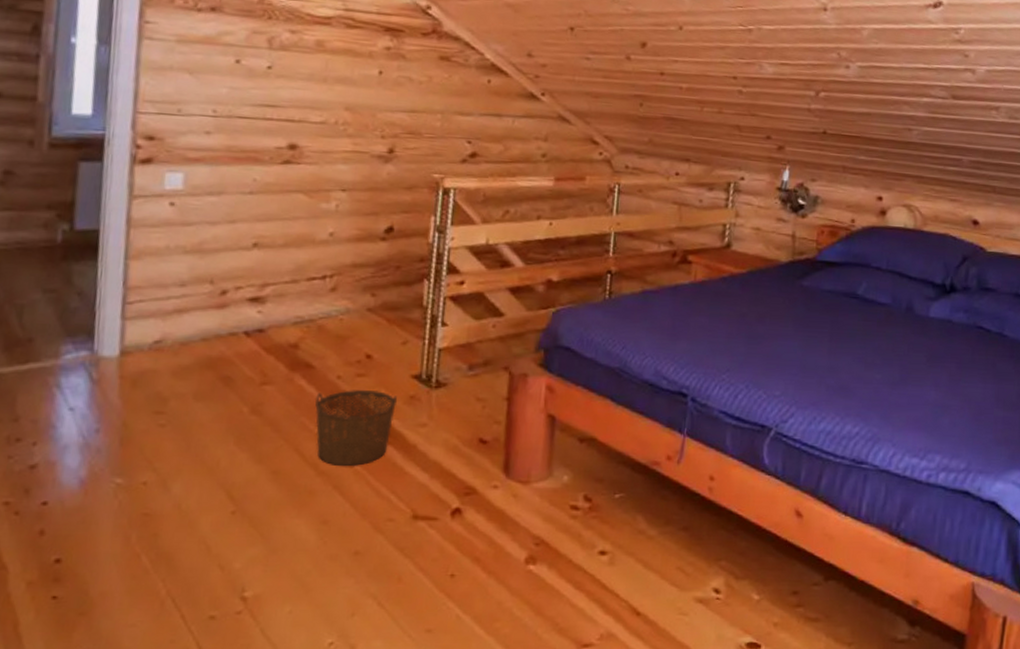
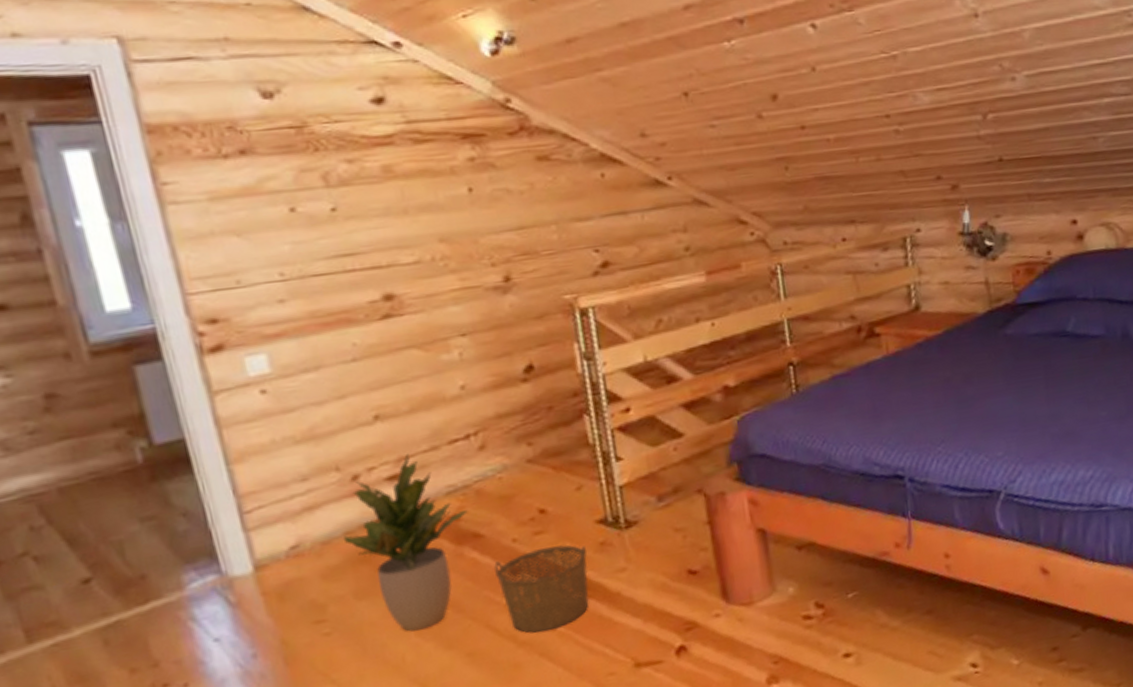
potted plant: none [198,281,307,440] -> present [342,453,468,632]

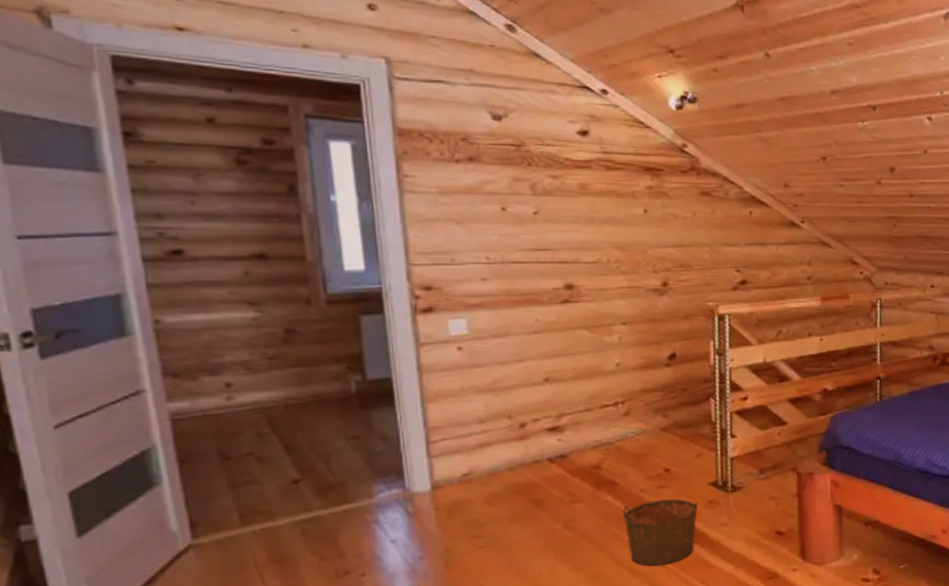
potted plant: present [342,453,468,632] -> none [506,411,608,553]

